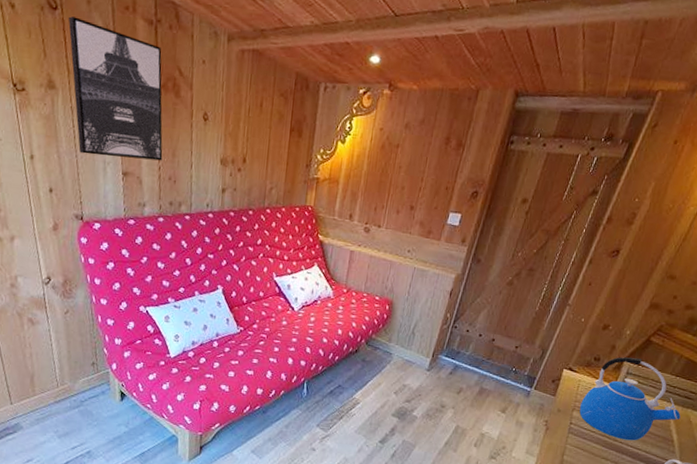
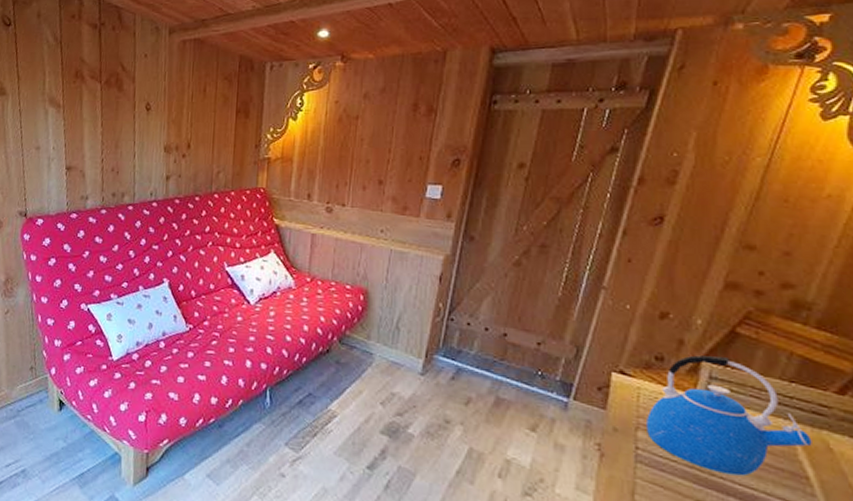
wall art: present [68,16,163,161] -> none [20,30,106,153]

